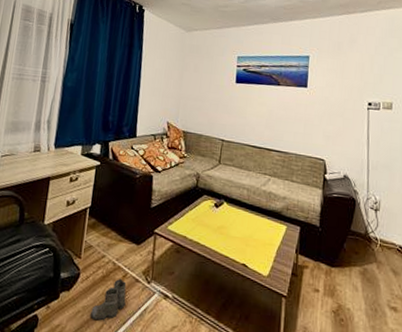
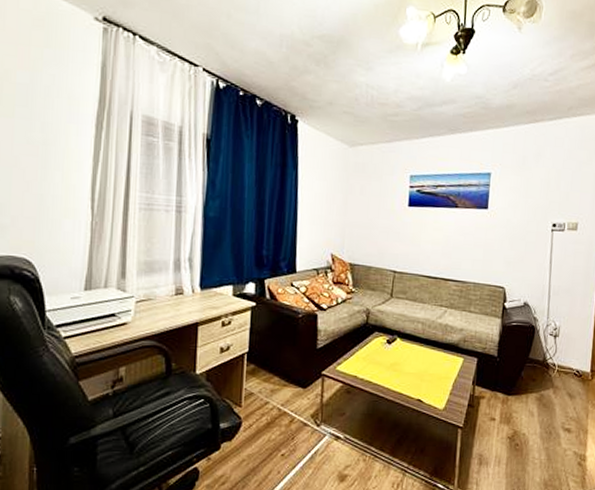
boots: present [90,278,127,324] -> none [257,423,295,470]

